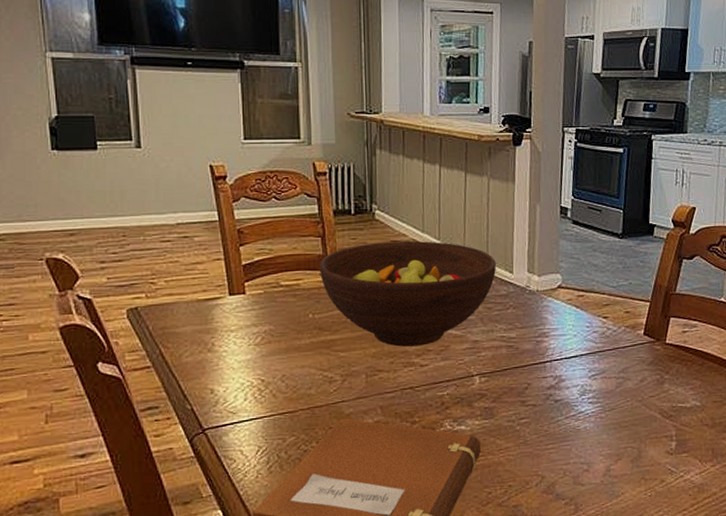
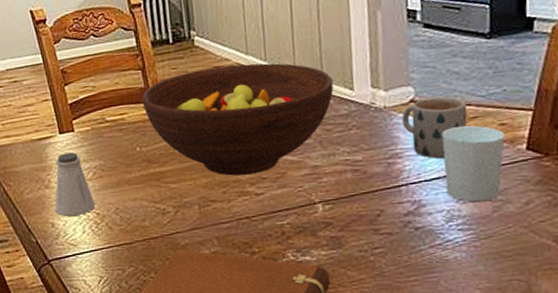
saltshaker: none [216,315,260,382] -> present [55,152,95,216]
mug: none [551,285,602,339] -> present [402,97,468,159]
cup: none [581,311,629,379] -> present [441,125,505,202]

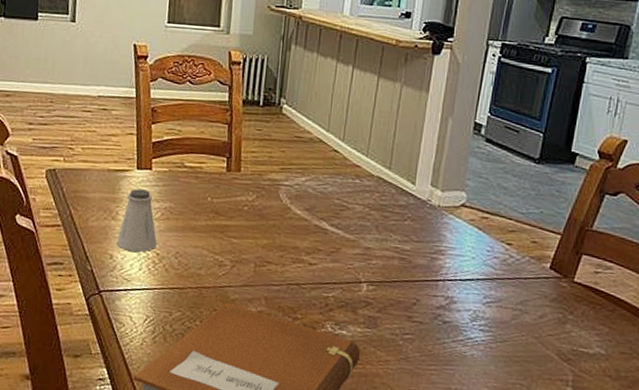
fruit bowl: present [142,63,334,176] -> none [223,136,399,245]
mug: present [402,97,468,159] -> none [451,205,509,263]
cup: present [441,125,505,202] -> none [476,236,534,309]

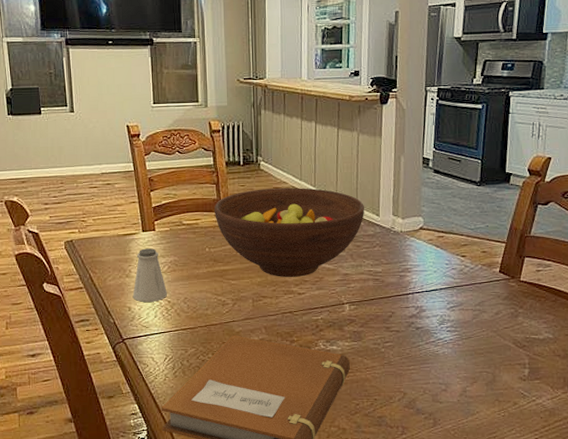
fruit bowl: none [223,136,399,245] -> present [215,188,364,277]

